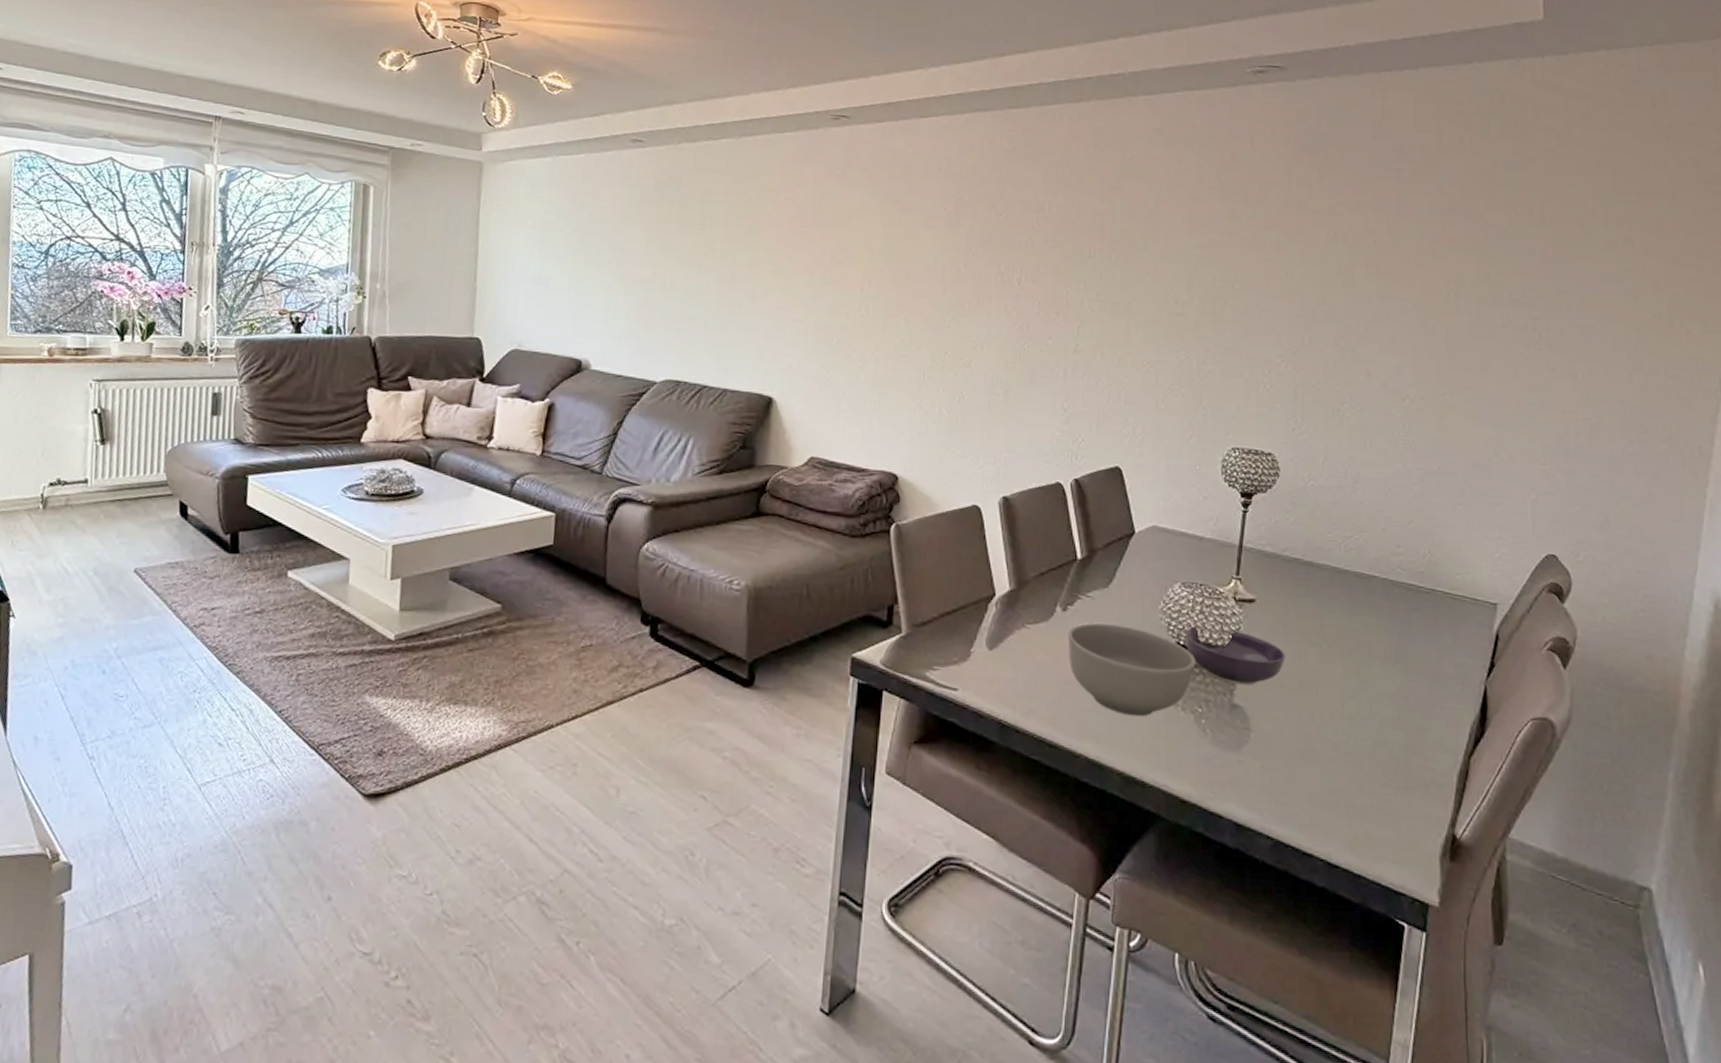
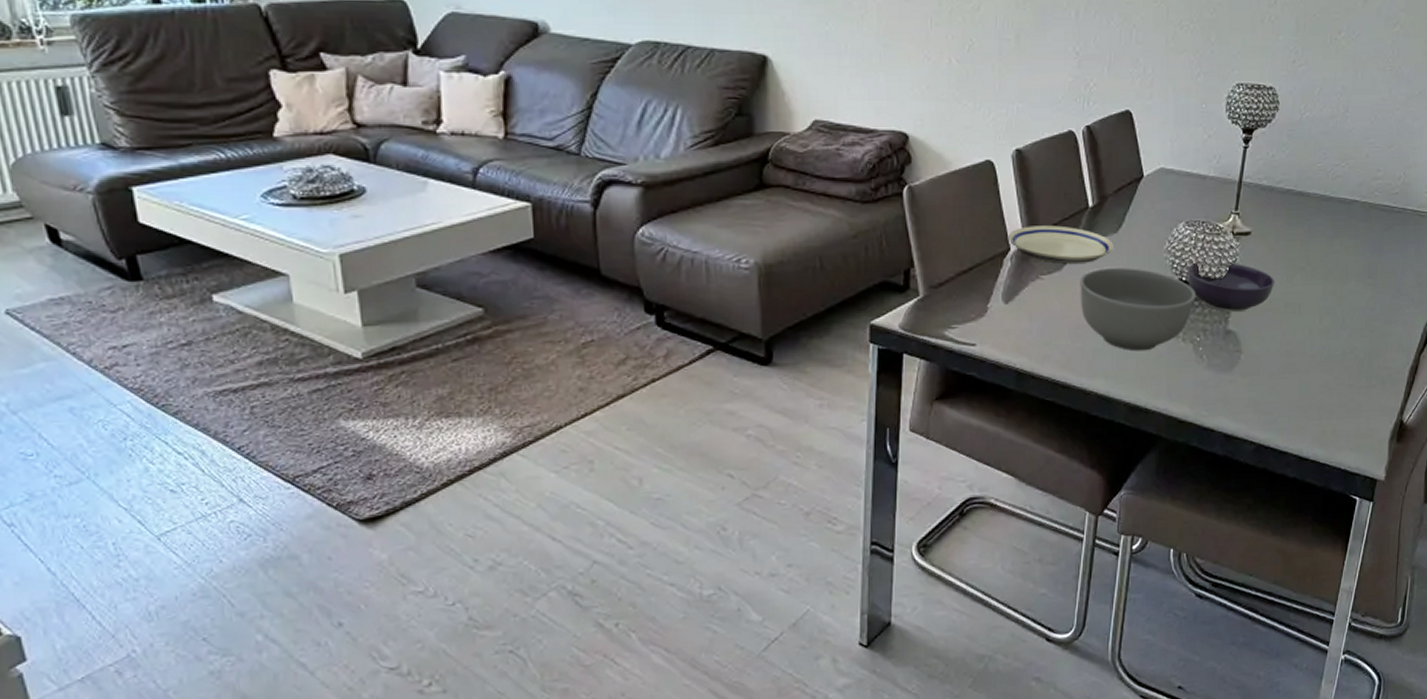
plate: none [993,573,1104,616] -> present [1008,225,1114,264]

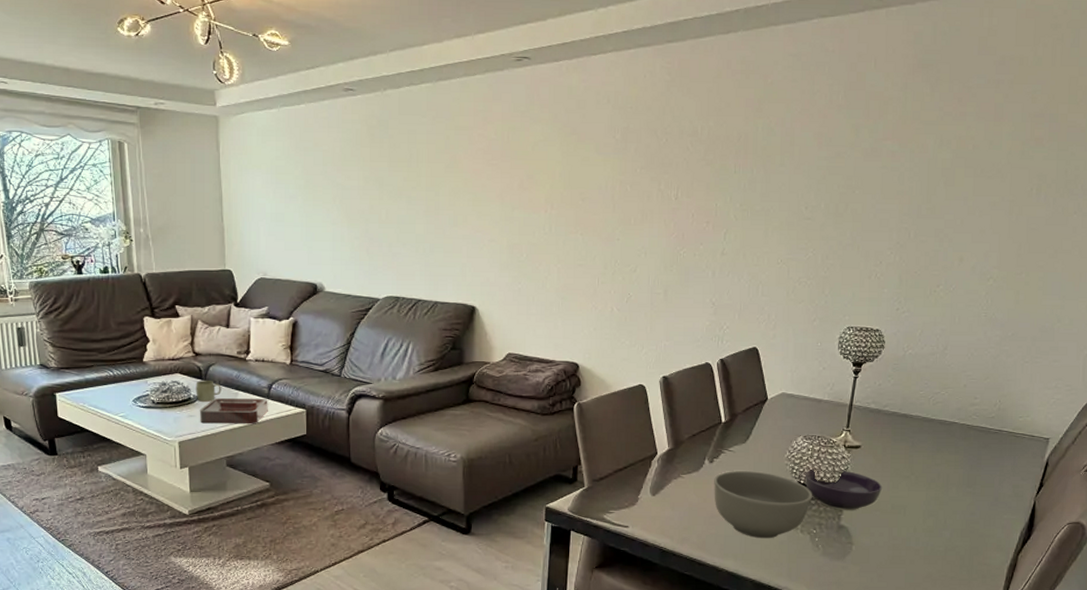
mug: none [360,162,401,197] -> present [196,379,221,403]
decorative tray: none [368,188,475,225] -> present [199,398,268,423]
plate: present [1008,225,1114,264] -> none [655,436,742,466]

